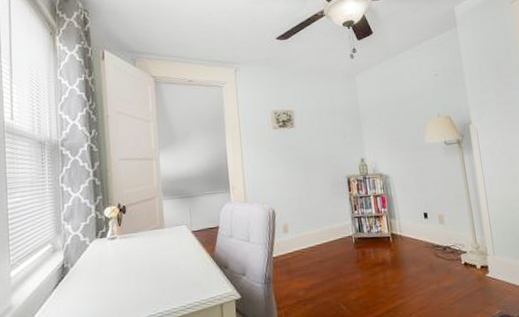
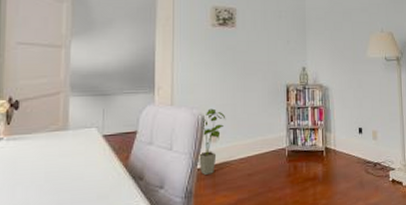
house plant: none [273,203,294,263] -> present [199,108,226,175]

